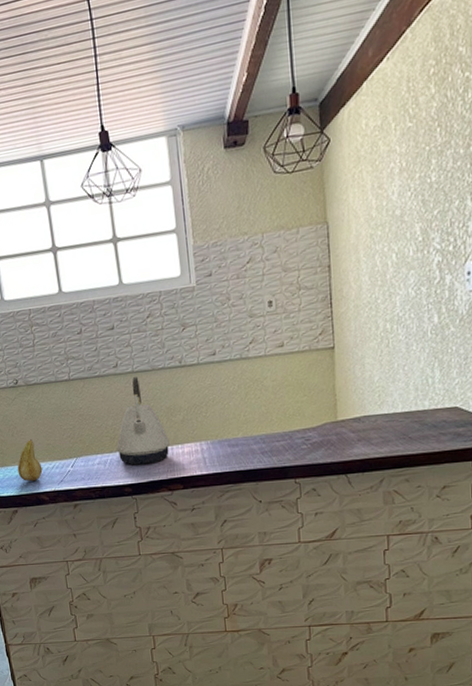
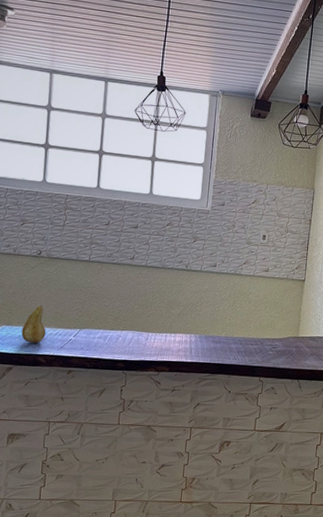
kettle: present [115,376,170,465] -> none [117,270,165,346]

